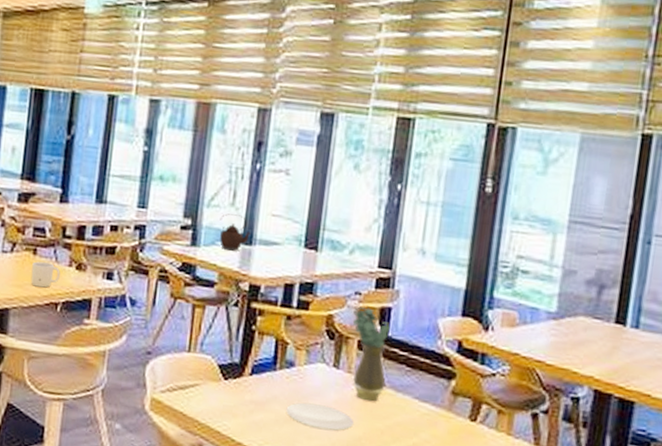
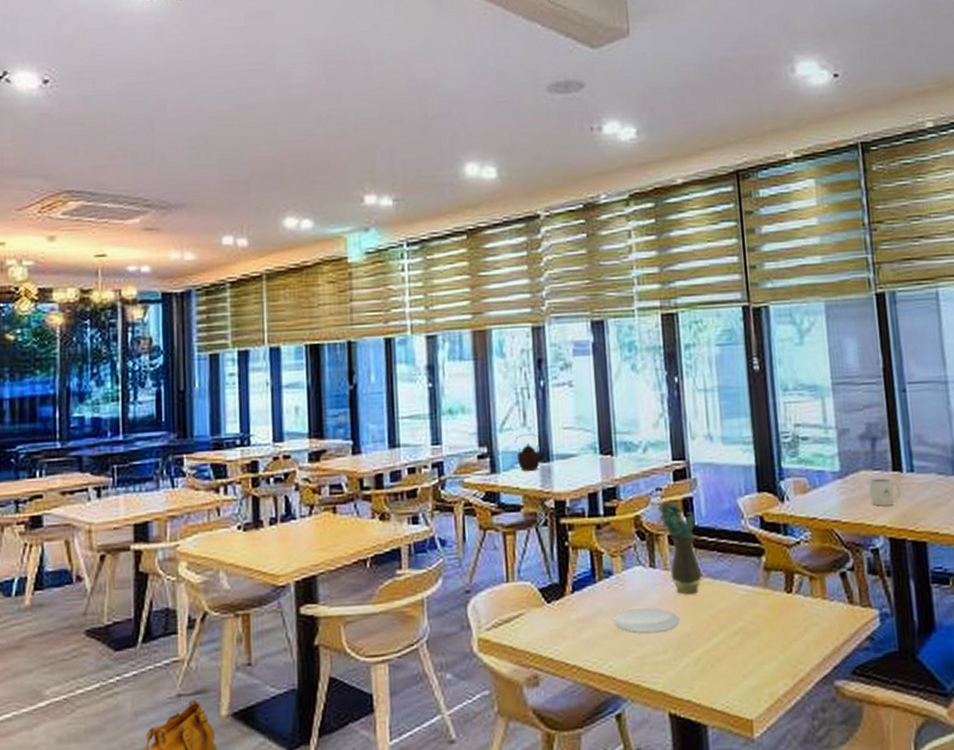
mug: present [30,261,60,288] -> none [334,519,364,547]
mug: none [582,326,620,358] -> present [869,478,902,507]

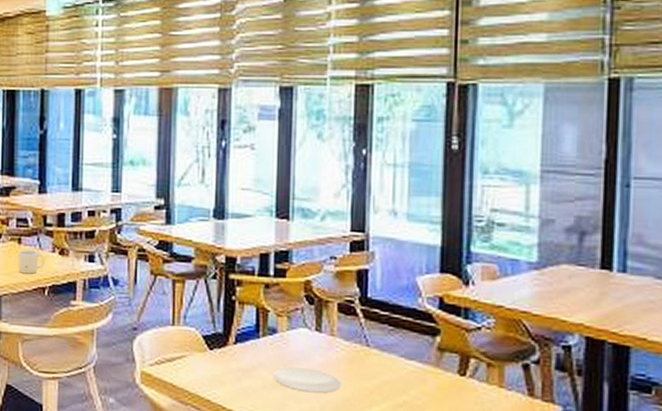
mug: none [334,519,364,547] -> present [18,250,45,274]
teapot: present [514,434,547,471] -> none [191,191,223,226]
vase: present [657,499,702,594] -> none [330,268,370,362]
mug: present [869,478,902,507] -> none [569,273,608,305]

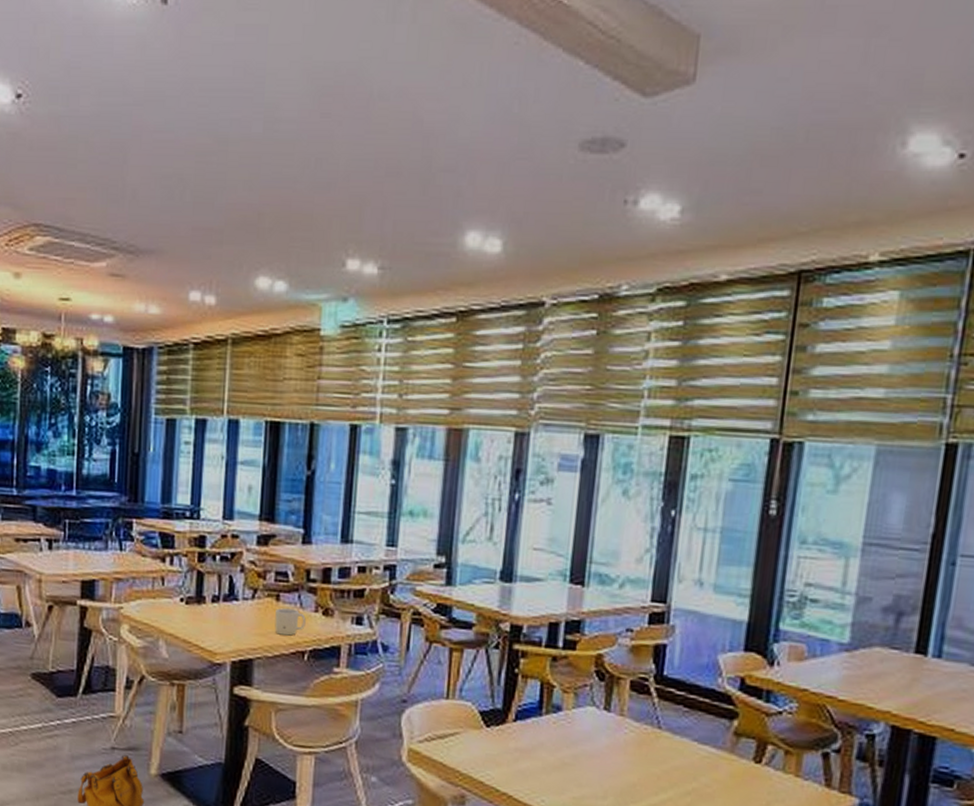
plate: present [273,367,342,394] -> none [553,748,628,778]

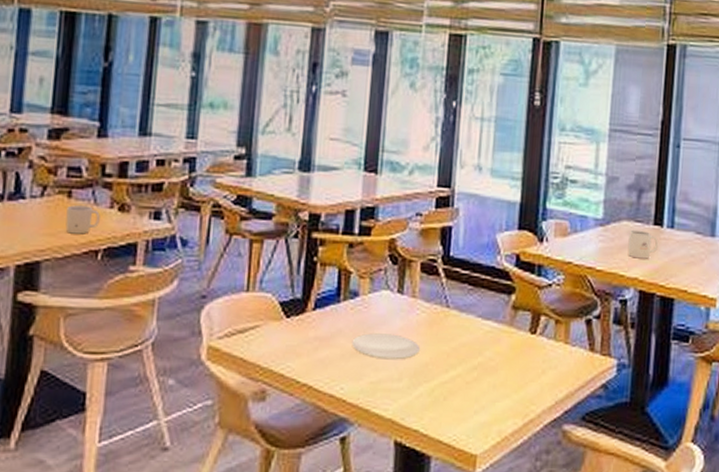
plate: none [553,748,628,778] -> present [351,333,421,360]
mug: none [878,657,920,691] -> present [627,229,659,259]

